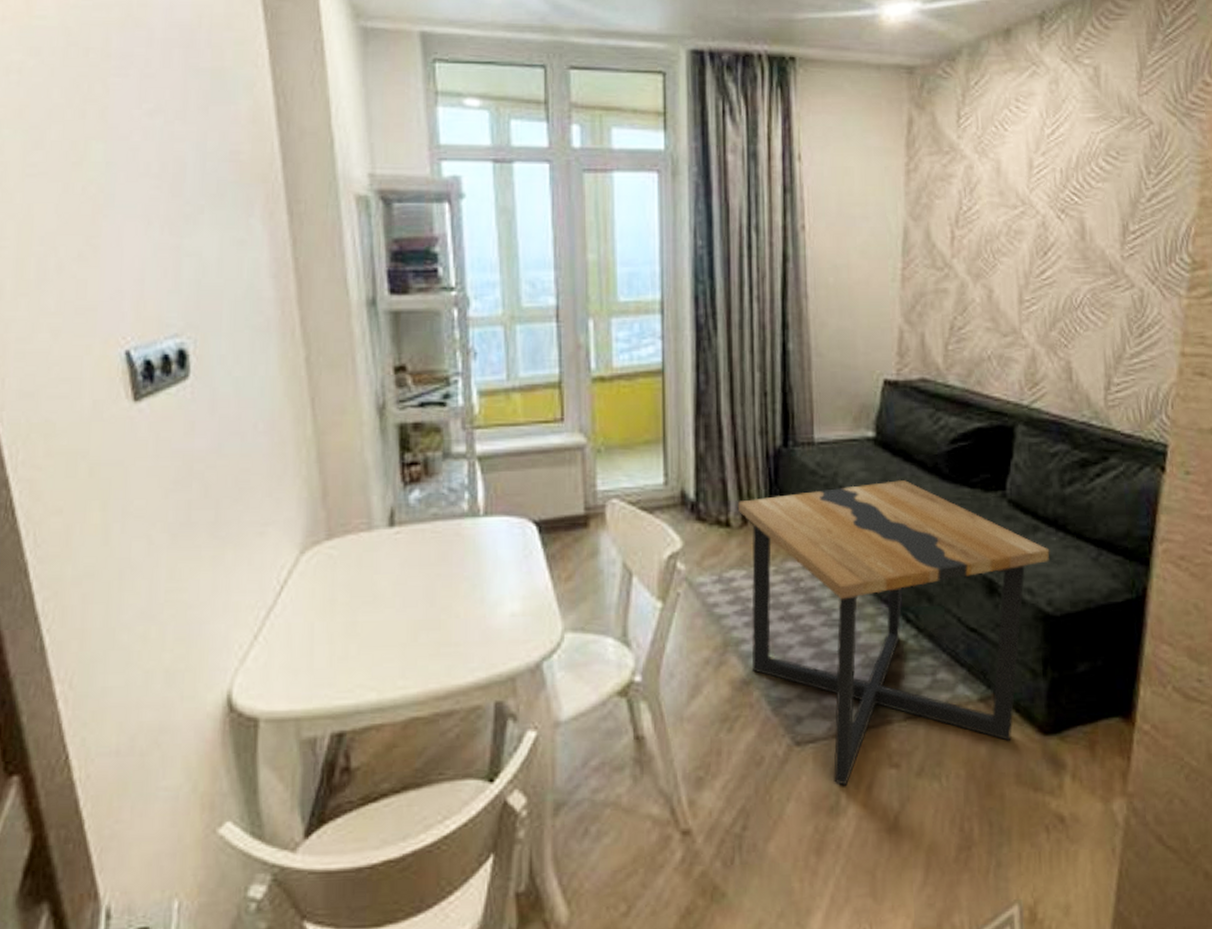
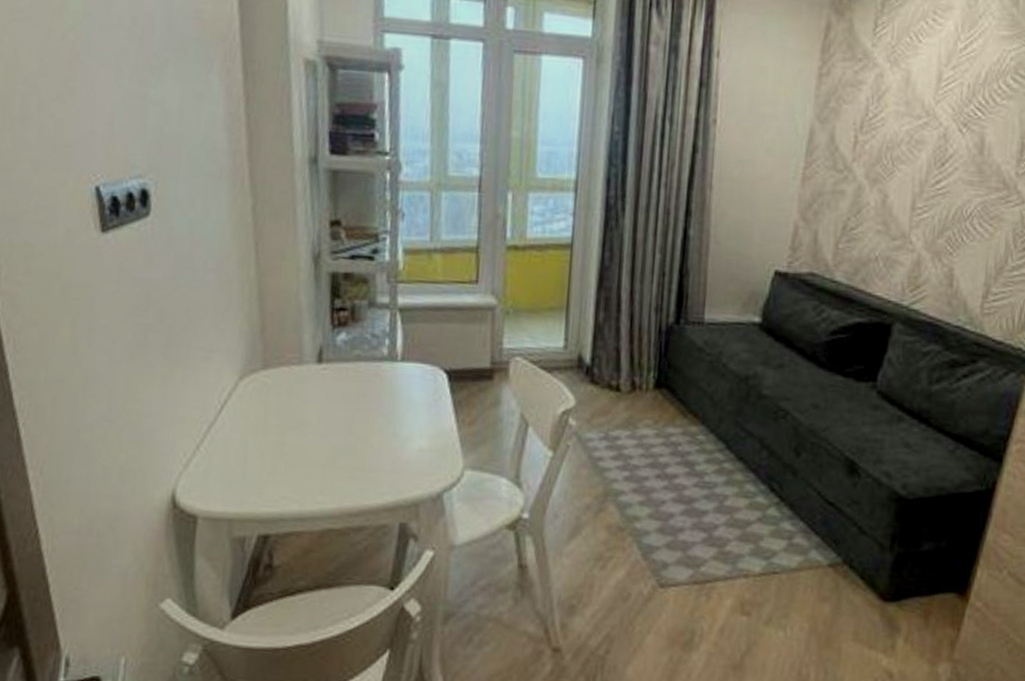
side table: present [737,480,1050,786] -> none [628,364,911,626]

